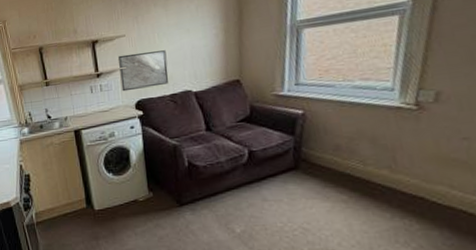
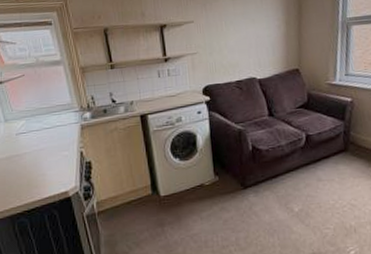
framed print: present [118,50,169,92] -> none [187,38,235,77]

